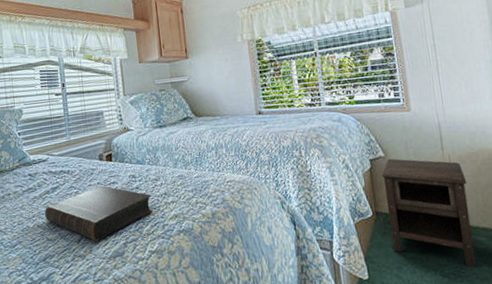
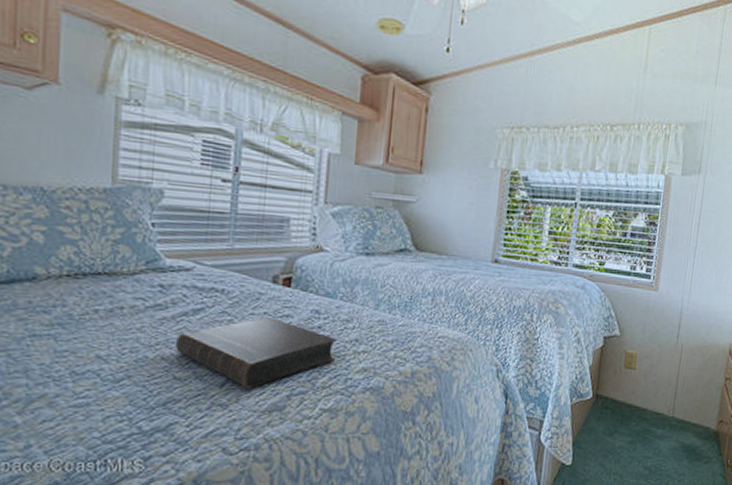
nightstand: present [381,158,477,268] -> none [603,338,692,462]

